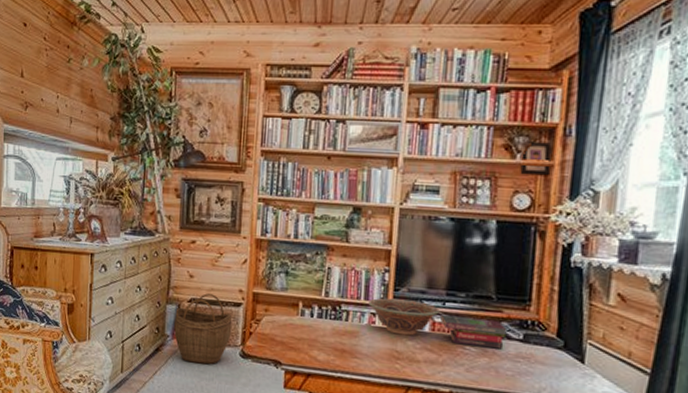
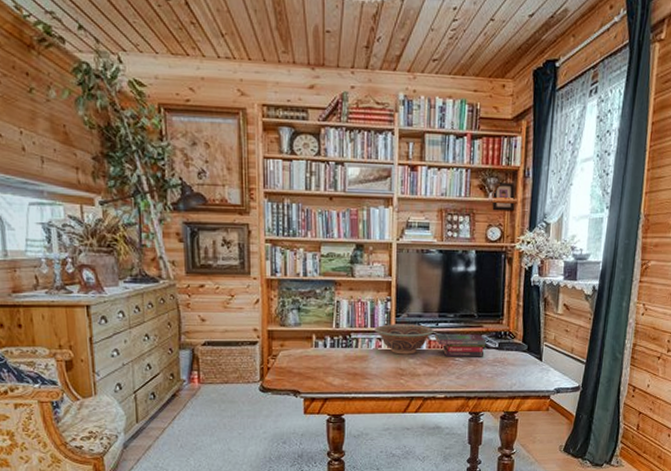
woven basket: present [174,293,233,365] -> none [189,335,250,403]

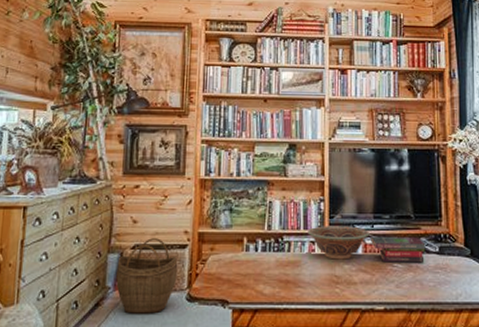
woven basket: none [189,335,250,403] -> present [116,238,178,314]
picture frame: present [491,182,515,212] -> none [420,83,444,111]

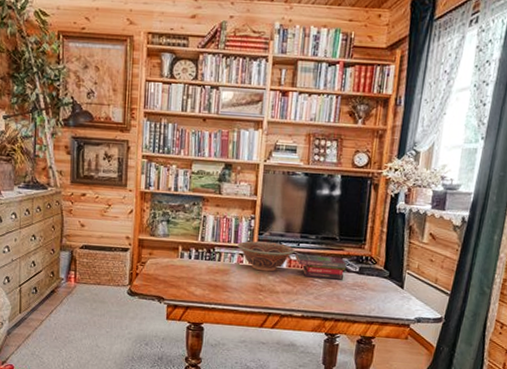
woven basket: present [116,238,178,314] -> none [68,241,121,303]

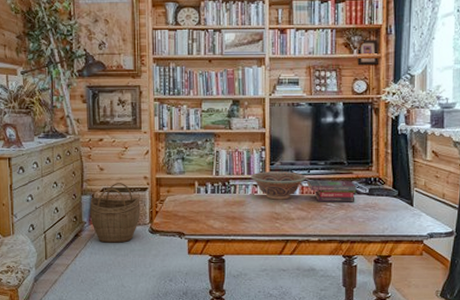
woven basket: none [68,241,121,303] -> present [90,183,141,243]
picture frame: none [360,109,385,139] -> present [356,40,379,66]

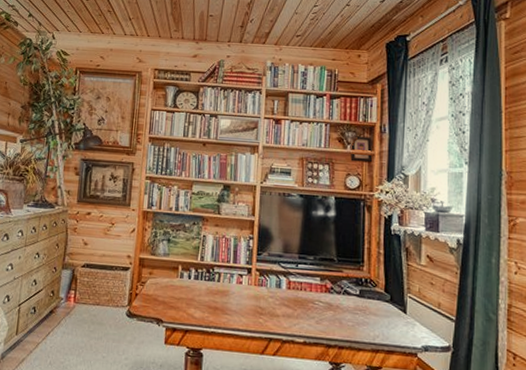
woven basket: present [90,183,141,243] -> none [67,259,121,325]
decorative bowl: present [251,171,306,200] -> none [236,261,294,294]
books: present [307,180,357,202] -> none [295,274,347,304]

